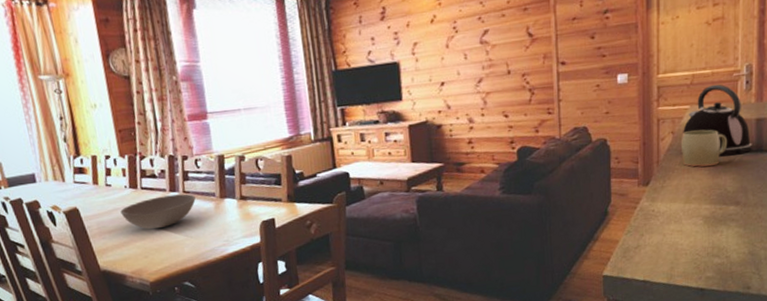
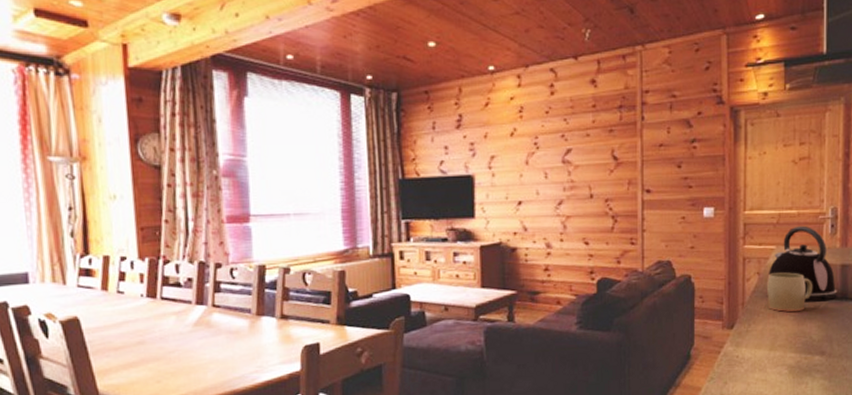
bowl: present [120,193,196,230] -> none [132,308,227,349]

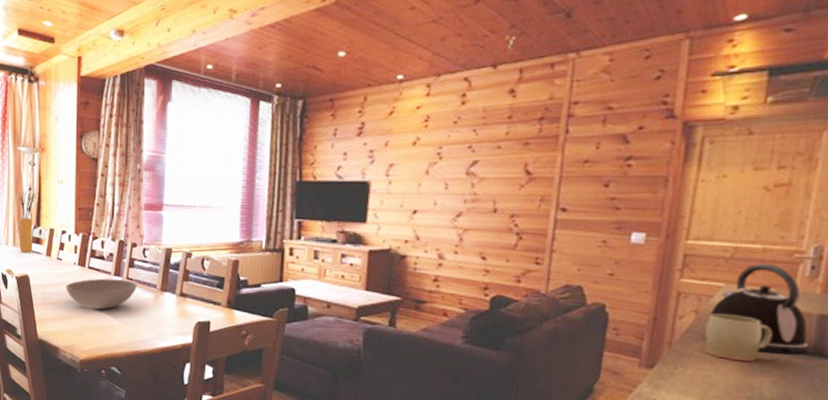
vase: none [55,208,83,290] -> present [19,189,38,253]
bowl: none [132,308,227,349] -> present [66,278,137,310]

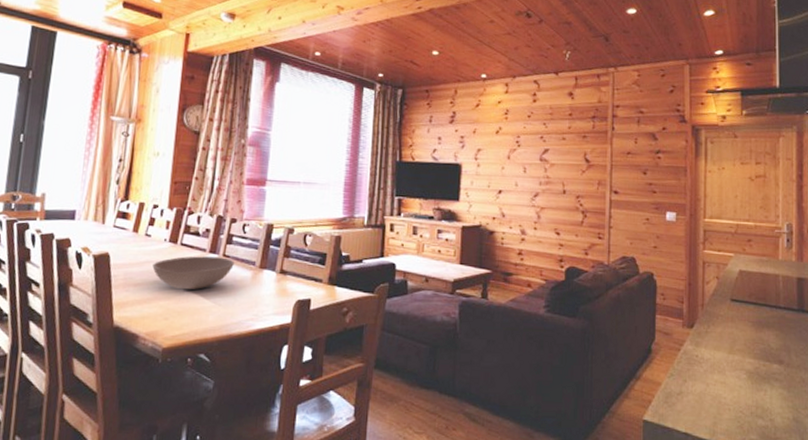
vase: present [19,189,38,253] -> none [102,160,130,229]
kettle: present [704,263,809,355] -> none [725,237,794,312]
mug: present [704,313,772,361] -> none [725,279,769,318]

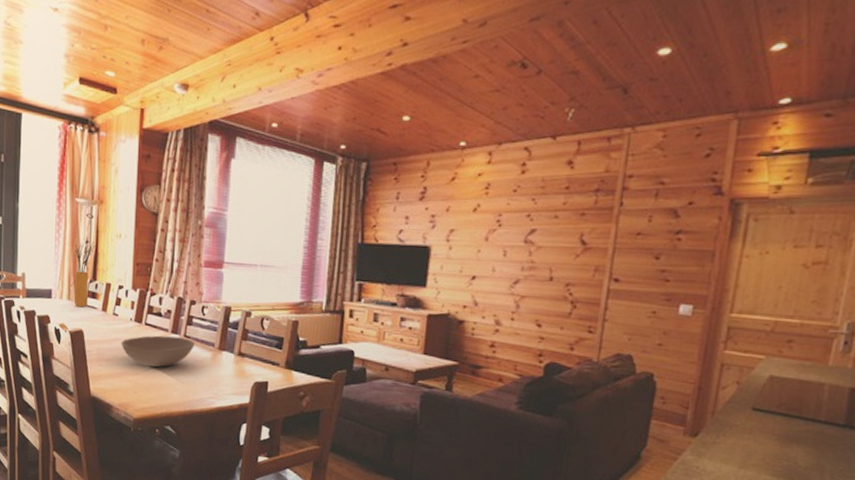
vase: none [102,160,130,229] -> present [75,242,95,308]

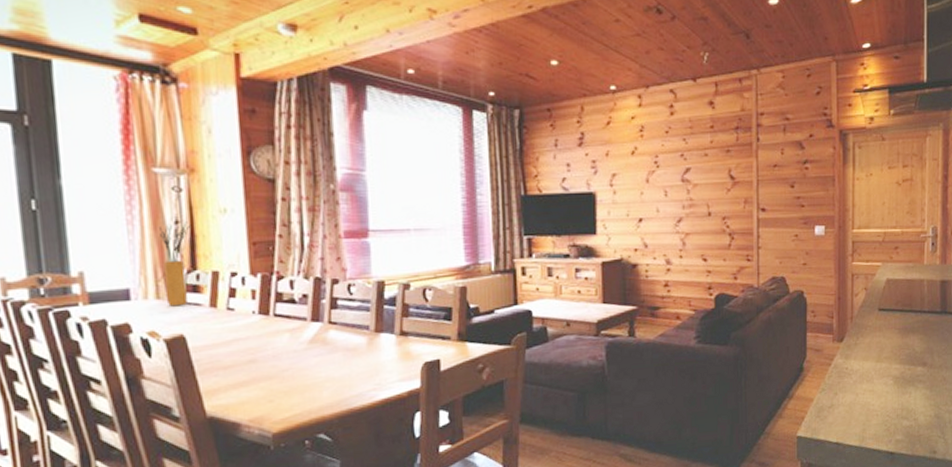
bowl: present [121,335,195,368] -> none [243,324,344,367]

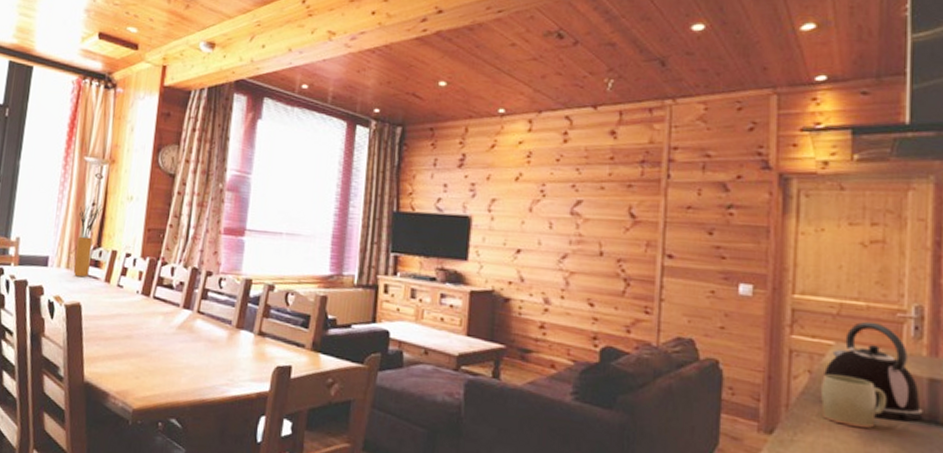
kettle: none [873,243,937,316] -> present [820,321,923,423]
mug: none [873,288,915,325] -> present [820,374,886,428]

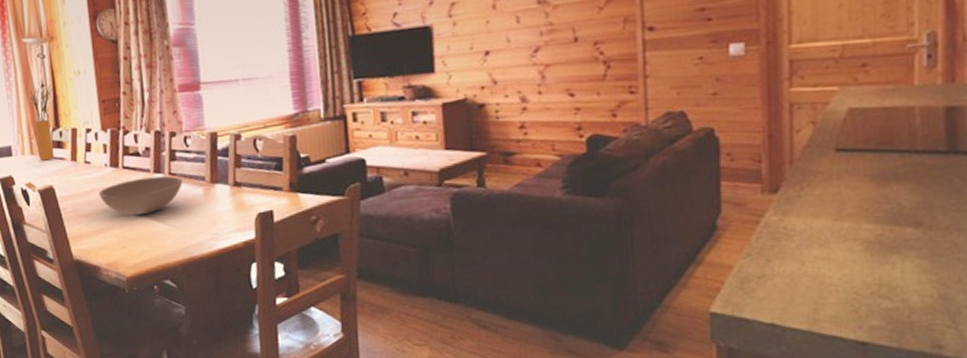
bowl: none [124,311,209,348] -> present [99,176,183,216]
kettle: present [820,321,923,423] -> none [826,58,940,158]
mug: present [820,374,886,428] -> none [826,119,898,171]

